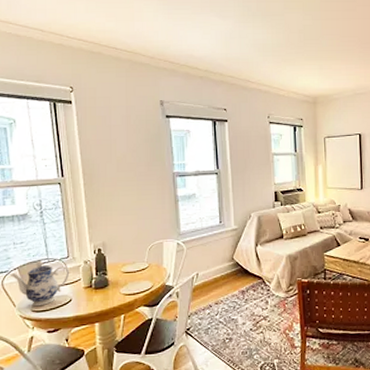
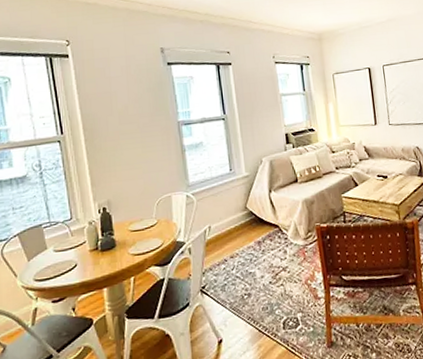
teapot: present [11,261,70,307] -> none [11,225,74,275]

